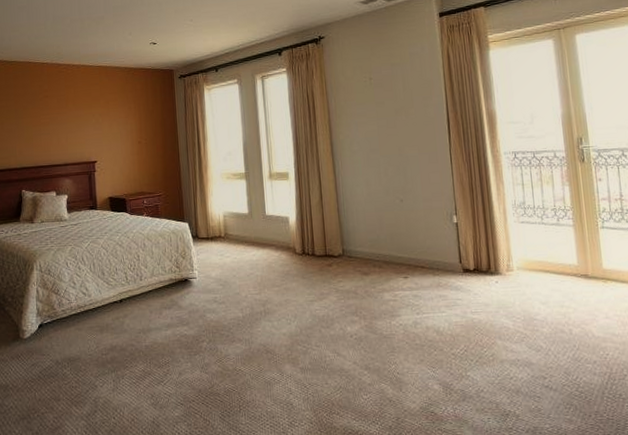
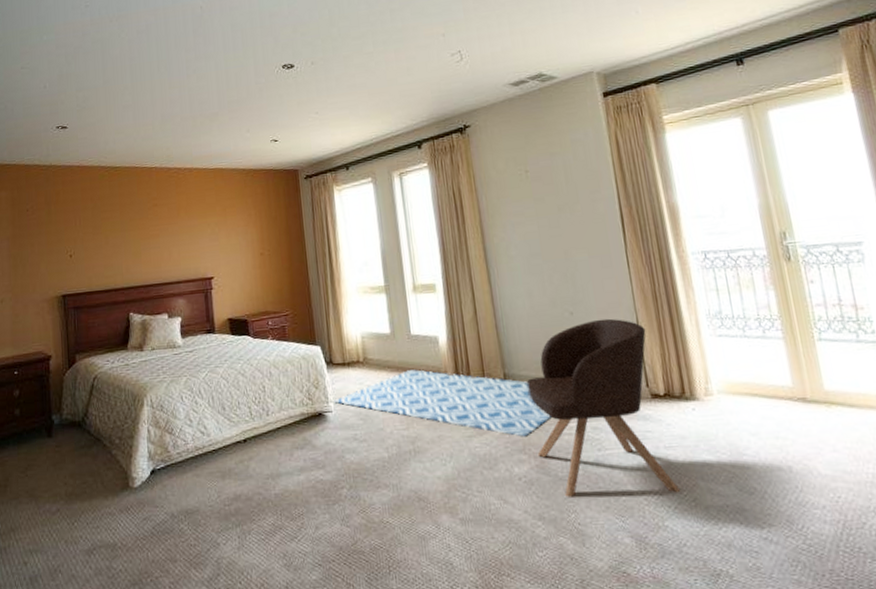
rug: none [198,244,380,302] -> present [334,369,552,437]
armchair: none [361,206,481,352] -> present [526,318,680,497]

